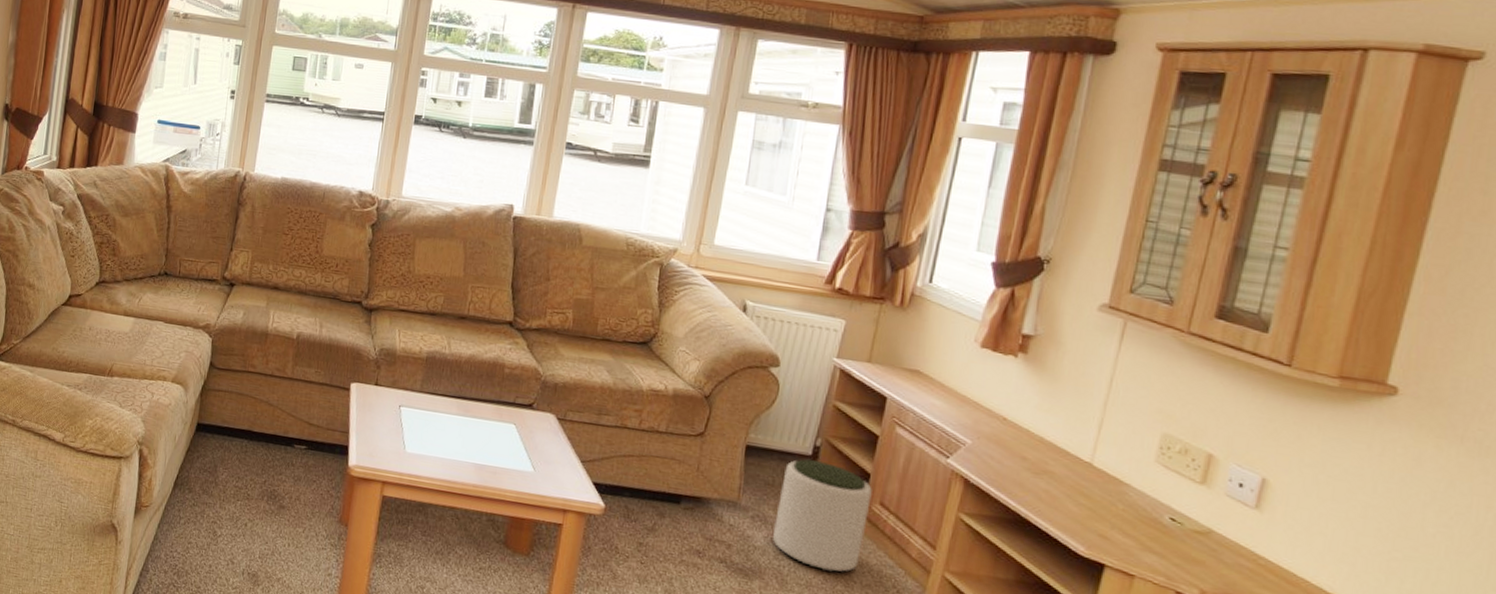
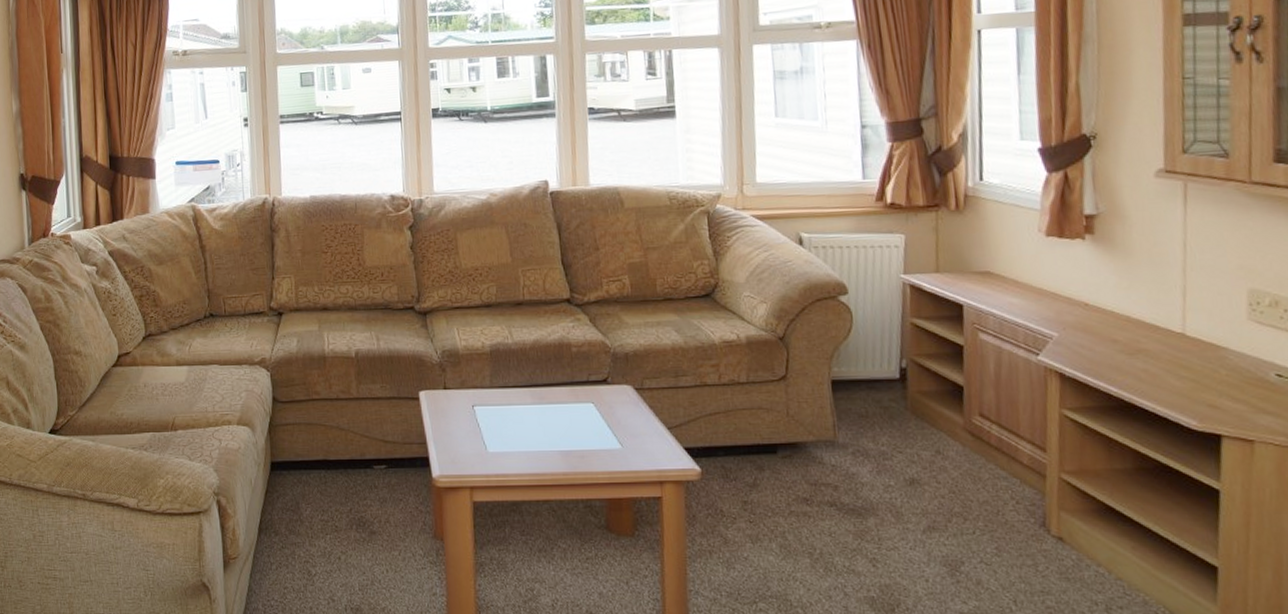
plant pot: present [773,459,872,573] -> none [875,383,971,494]

